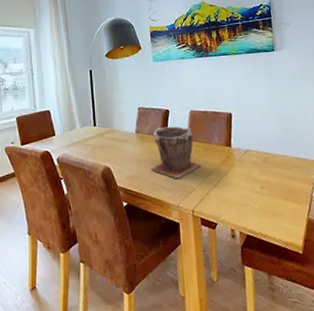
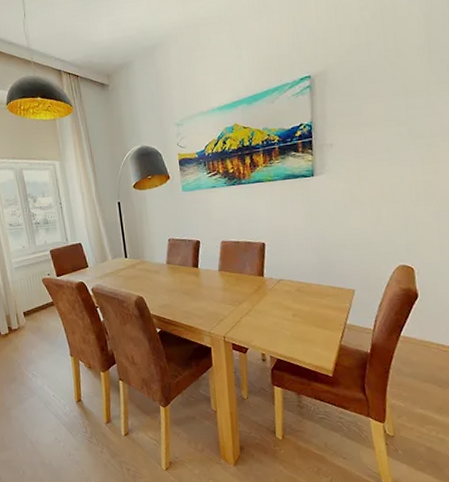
plant pot: present [151,126,200,178] -> none [182,256,232,307]

